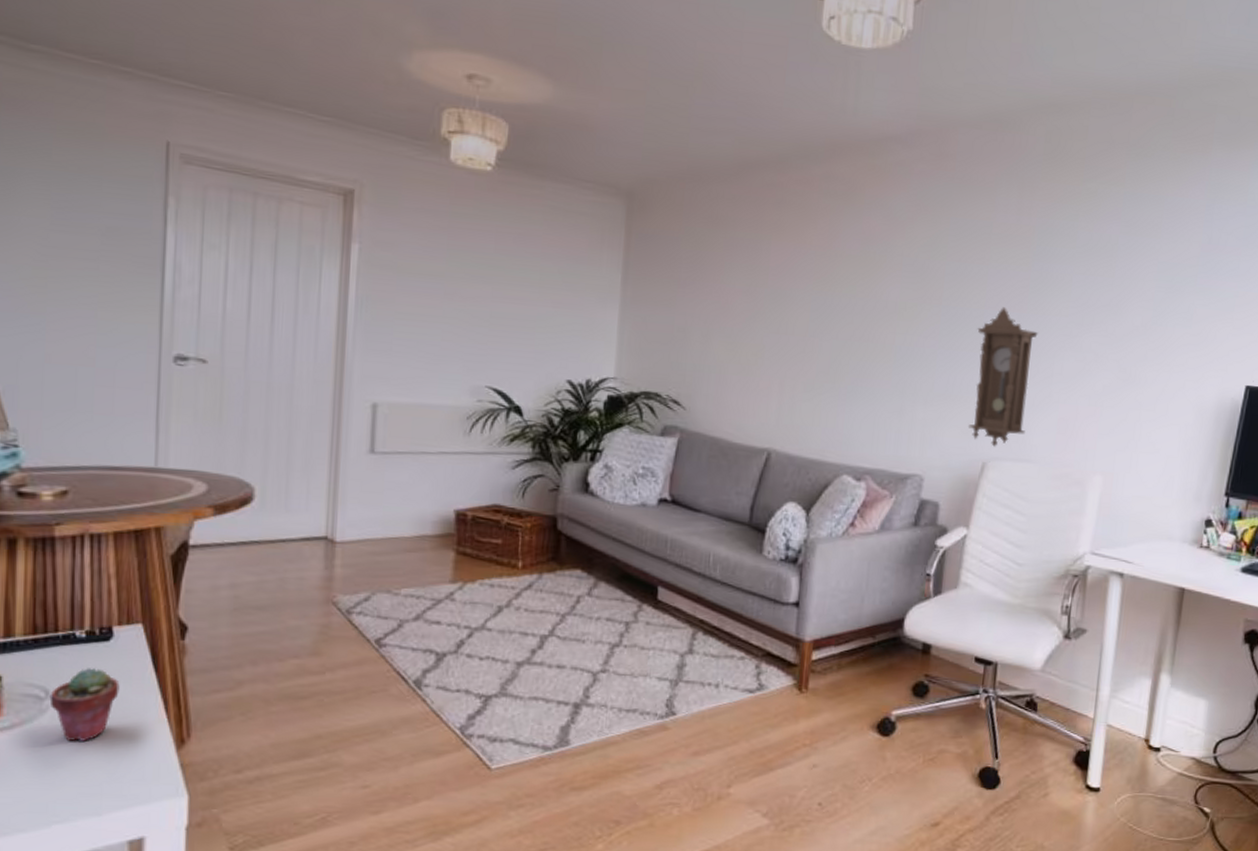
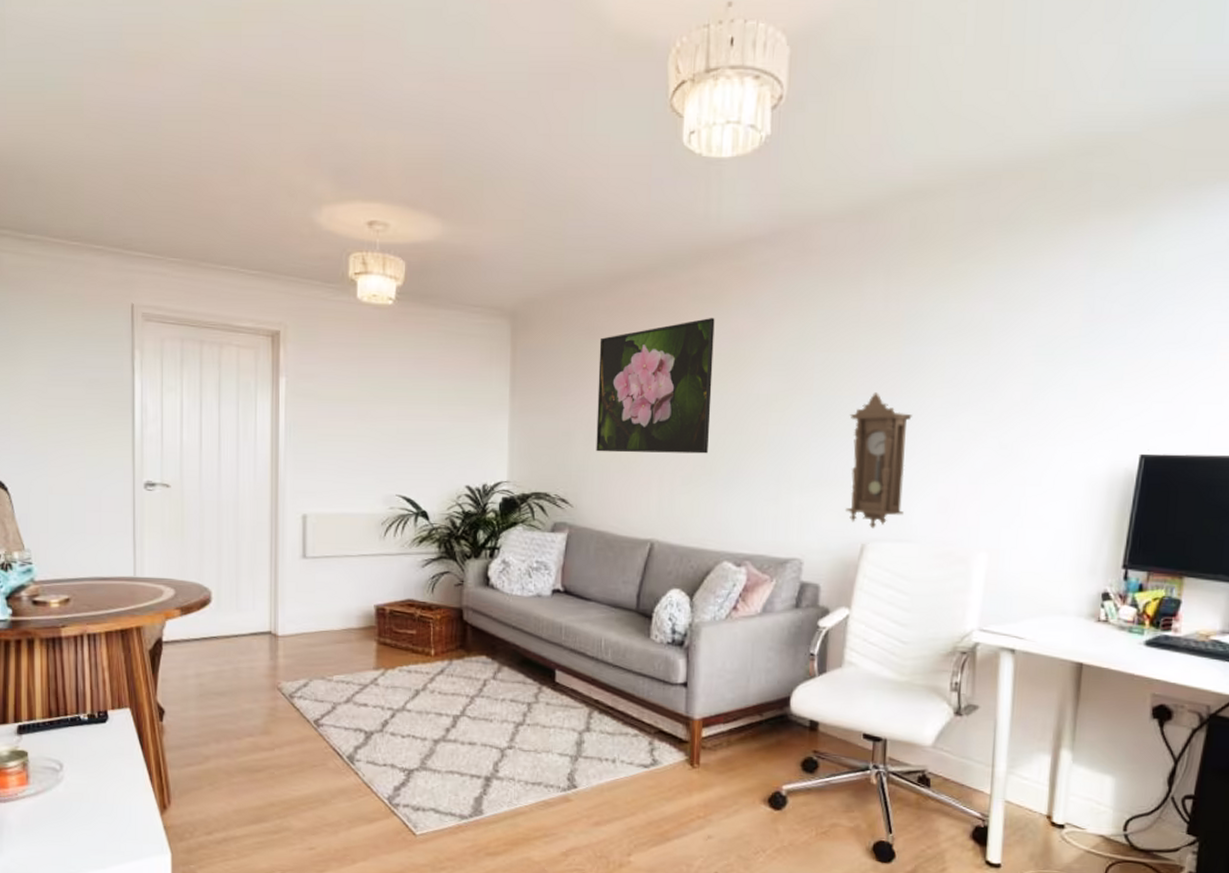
potted succulent: present [49,668,120,741] -> none [63,745,115,806]
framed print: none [713,216,846,360] -> present [596,318,715,454]

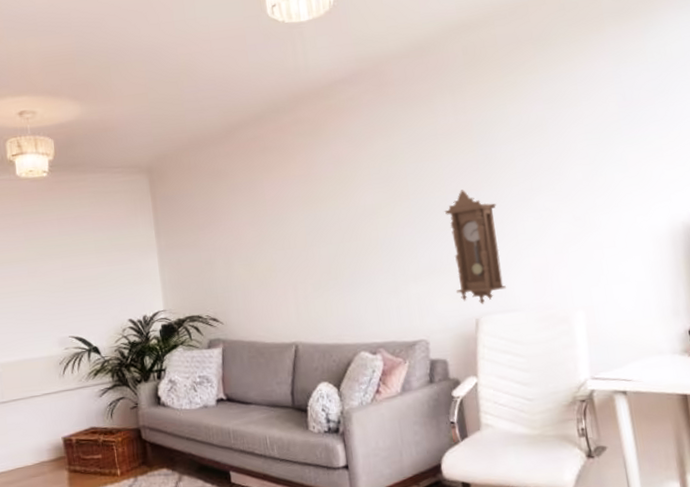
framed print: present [596,318,715,454] -> none [225,149,331,274]

